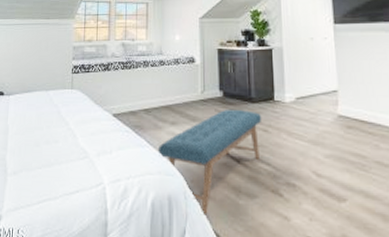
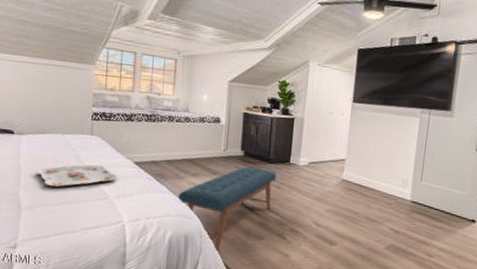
serving tray: none [23,121,96,148] -> present [37,164,116,188]

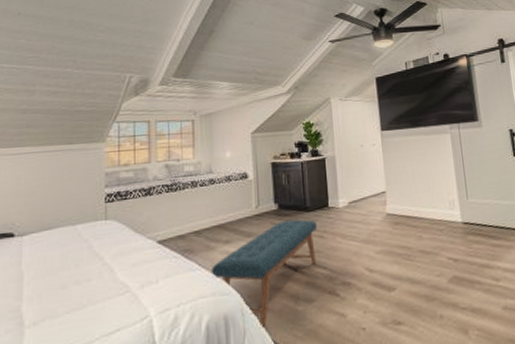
serving tray: present [37,164,116,188] -> none [43,253,138,291]

